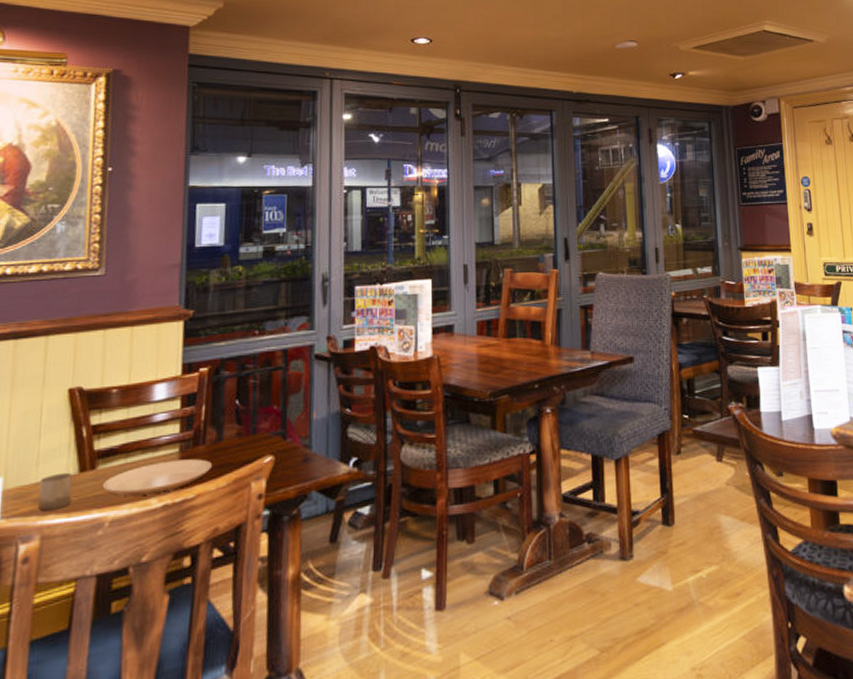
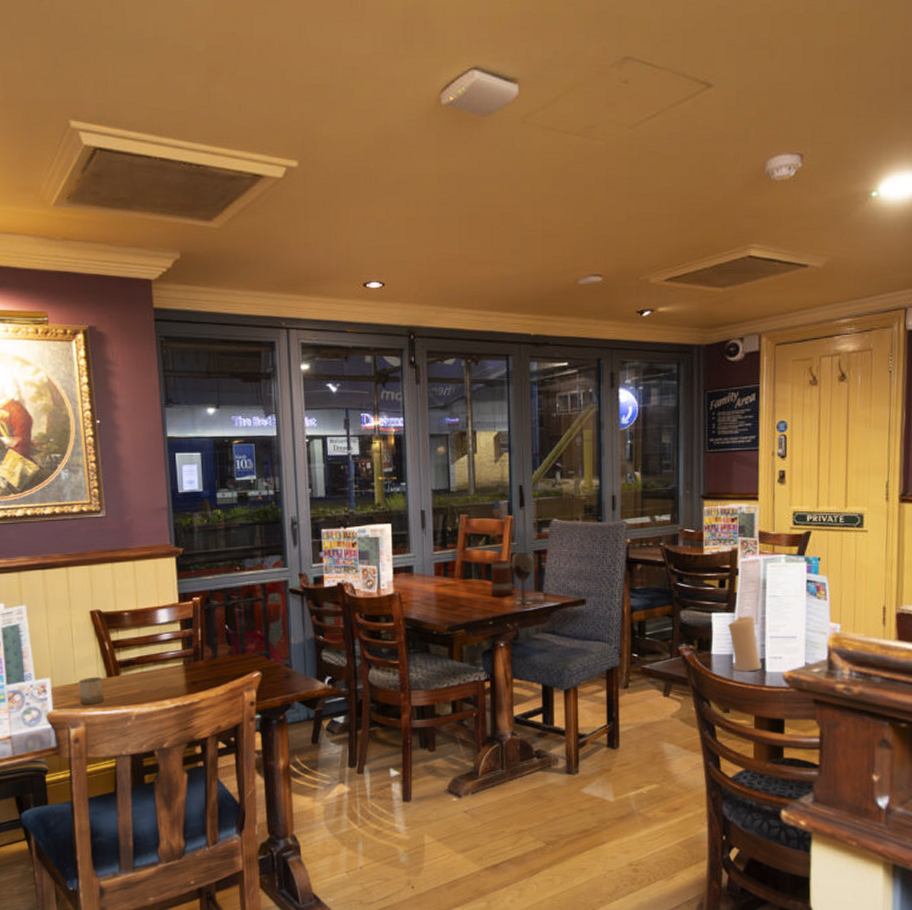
plate: present [102,459,212,496] -> none [126,671,211,697]
beer mug: none [535,317,568,357] -> present [490,560,521,597]
wine glass: none [557,308,581,366] -> present [511,553,534,606]
candle: none [774,369,810,431] -> present [728,616,762,672]

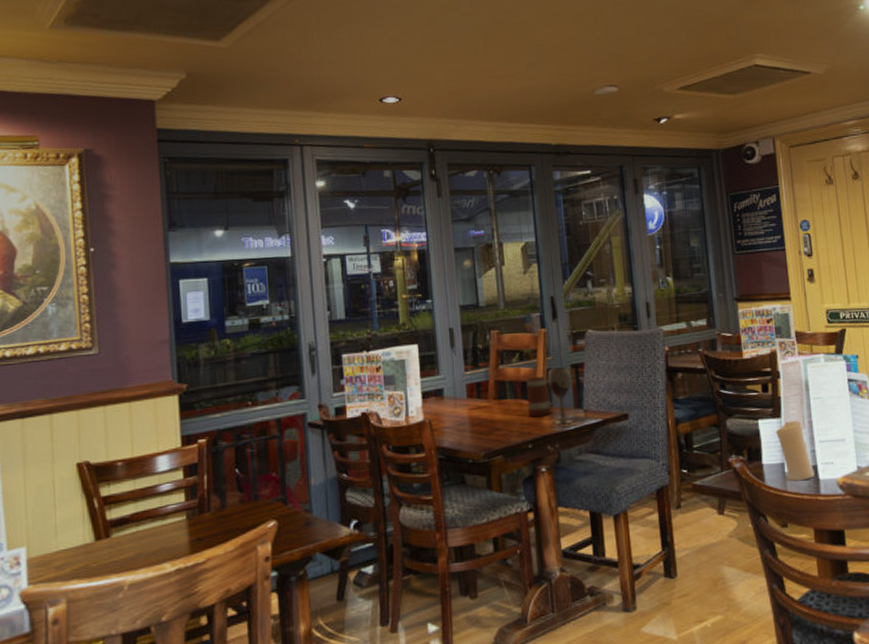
cup: present [78,677,104,706] -> none [59,541,91,578]

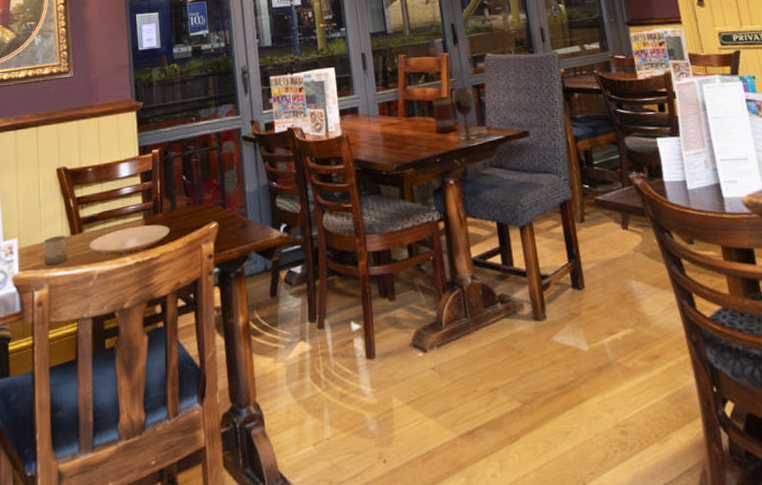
cup: none [59,541,91,578] -> present [43,235,68,266]
plate: none [118,525,218,562] -> present [89,225,170,255]
candle: present [776,420,816,482] -> none [675,139,719,199]

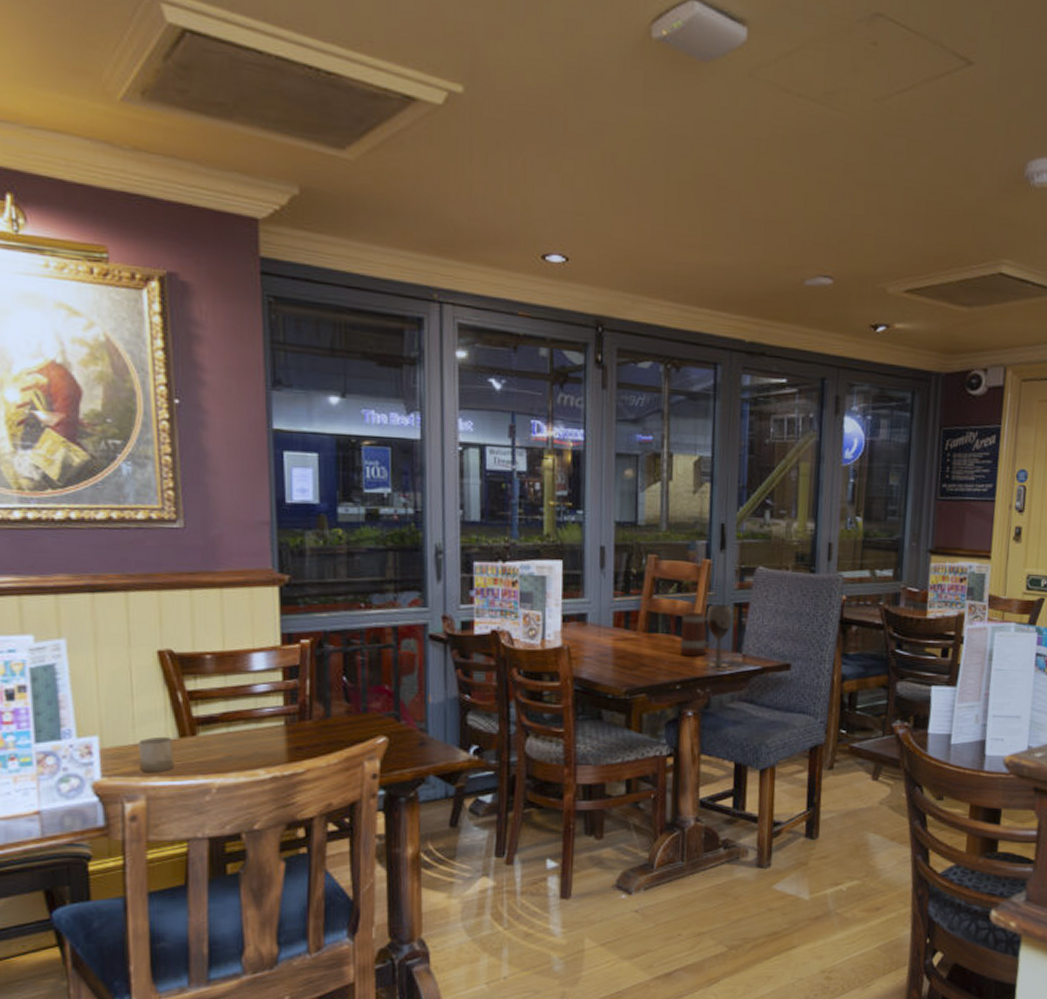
plate: present [89,225,170,255] -> none [205,733,321,765]

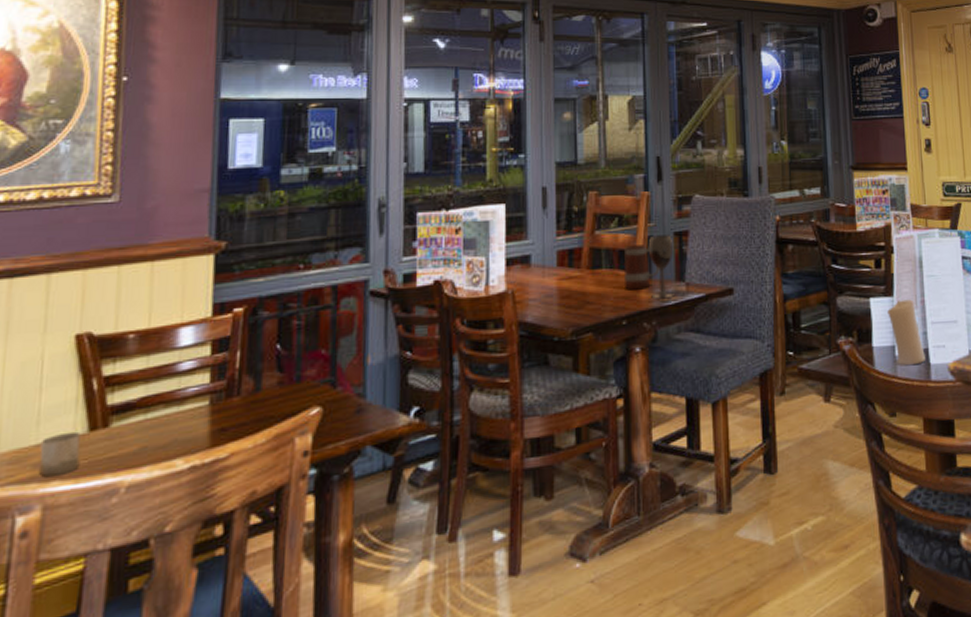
candle: none [948,690,982,755] -> present [887,299,926,367]

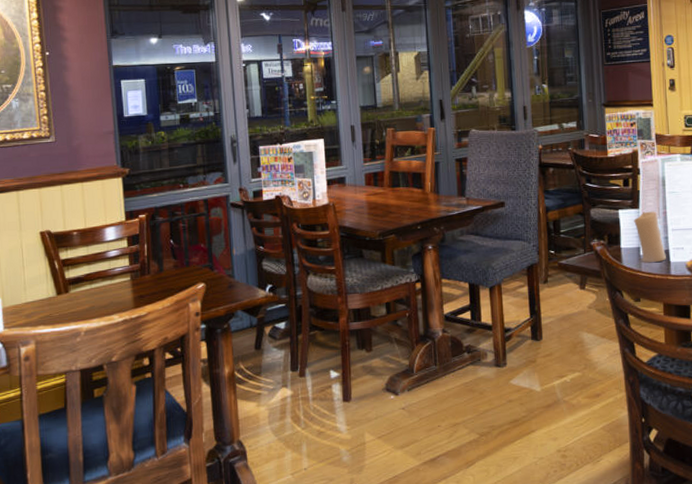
cup: present [39,431,81,478] -> none [28,295,54,324]
beer mug: present [623,245,660,290] -> none [417,169,445,203]
wine glass: present [648,235,674,300] -> none [435,161,457,210]

